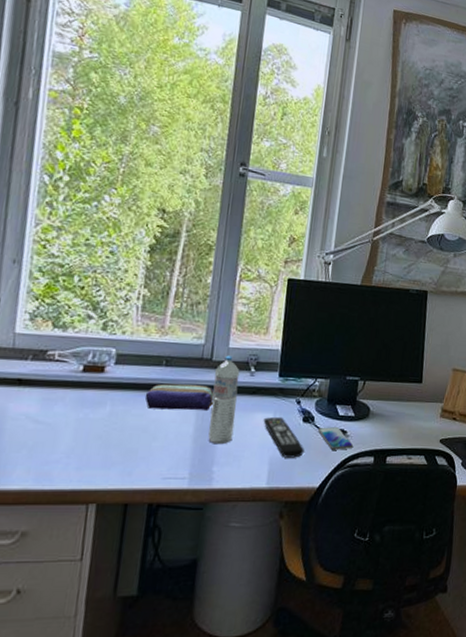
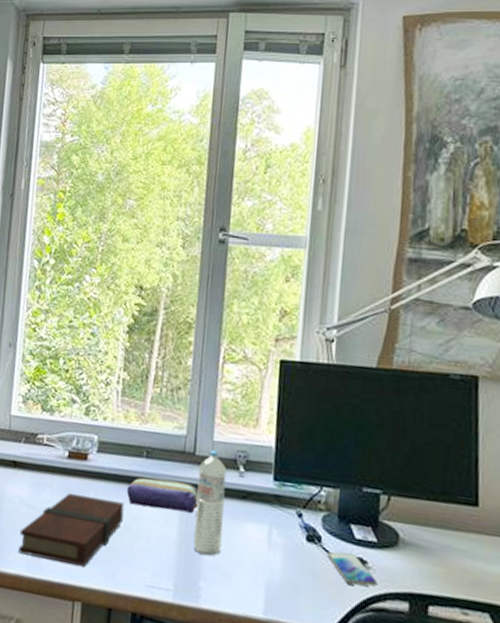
book: none [24,404,143,472] -> present [18,492,125,568]
remote control: present [263,416,304,458] -> none [256,529,310,587]

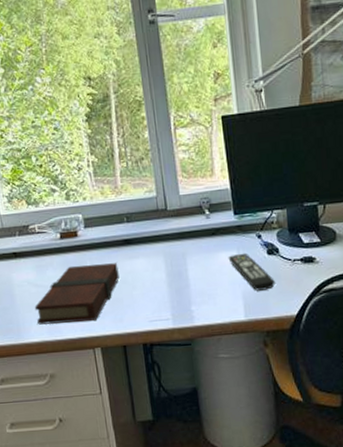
pencil case: present [126,477,199,513] -> none [116,234,178,262]
water bottle: present [193,450,227,556] -> none [171,202,203,286]
remote control: none [256,529,310,587] -> present [228,252,275,291]
smartphone: present [327,551,378,587] -> none [285,255,326,278]

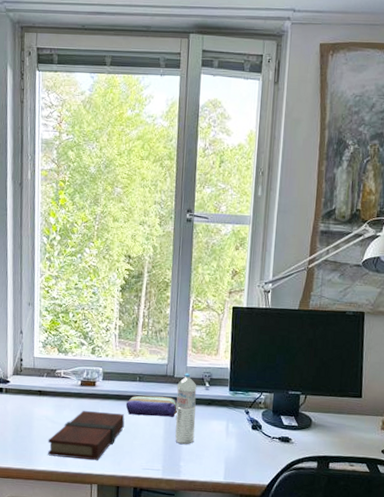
pencil case: none [116,234,178,262] -> present [125,395,178,417]
water bottle: none [171,202,203,286] -> present [175,373,197,445]
remote control: present [228,252,275,291] -> none [218,424,254,459]

